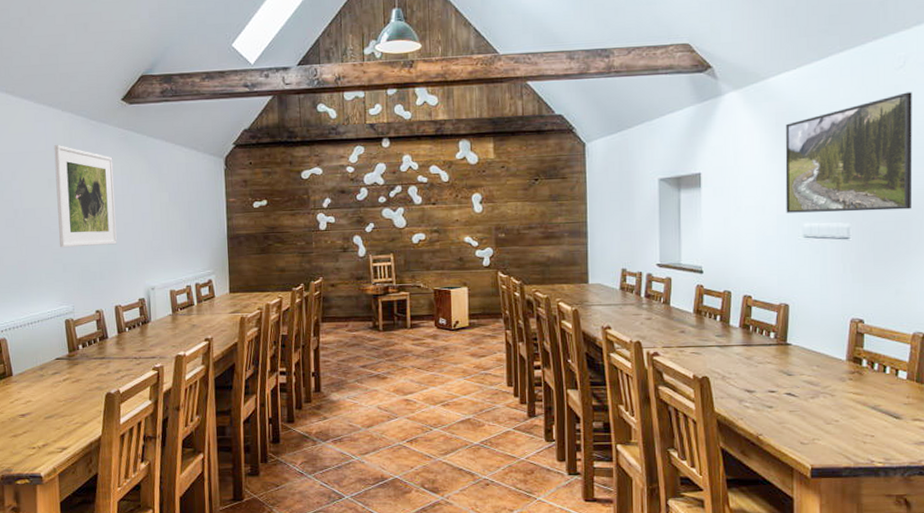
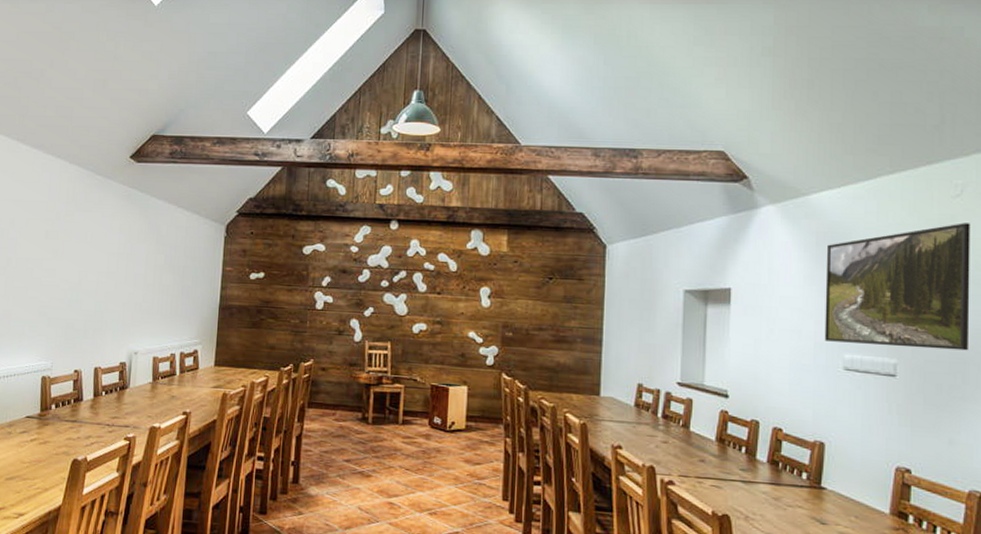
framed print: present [54,145,117,248] -> none [47,197,113,303]

